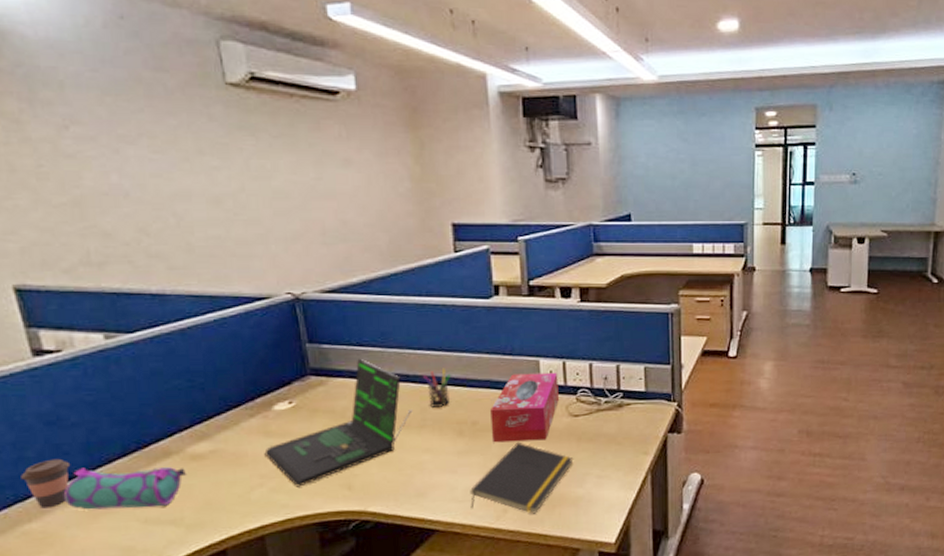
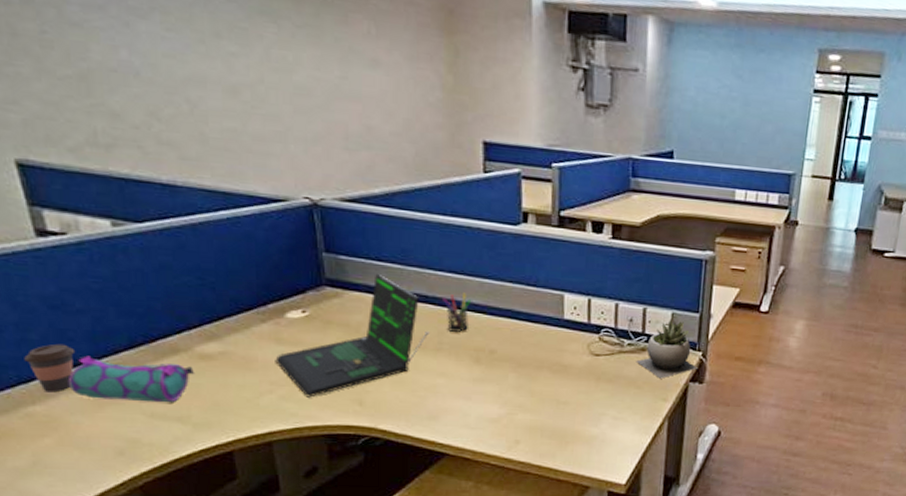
notepad: present [470,442,574,514] -> none [482,375,591,448]
tissue box: present [491,372,559,443] -> none [509,306,582,376]
succulent plant: none [614,372,674,433] -> present [636,318,697,379]

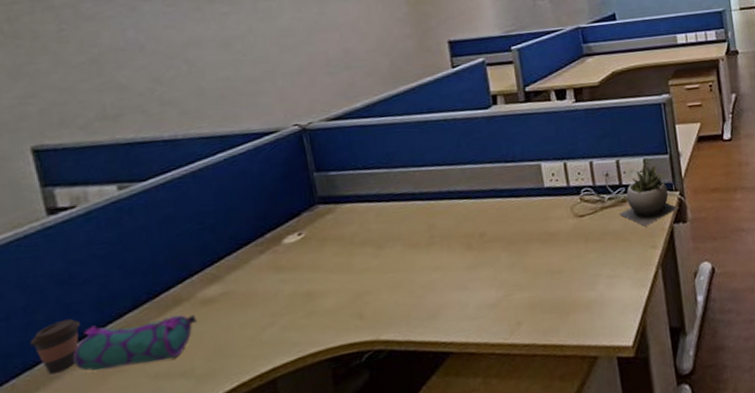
laptop: present [275,273,430,398] -> none [275,181,420,322]
pen holder: present [443,292,471,332] -> none [429,182,456,223]

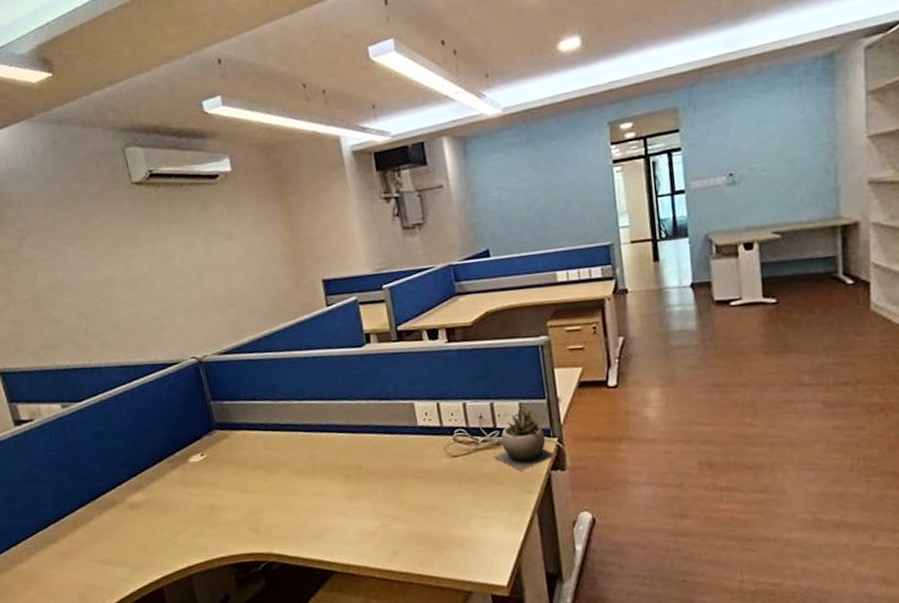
coffee cup: present [30,318,81,375] -> none [13,509,46,551]
pencil case: present [74,315,198,372] -> none [43,515,129,553]

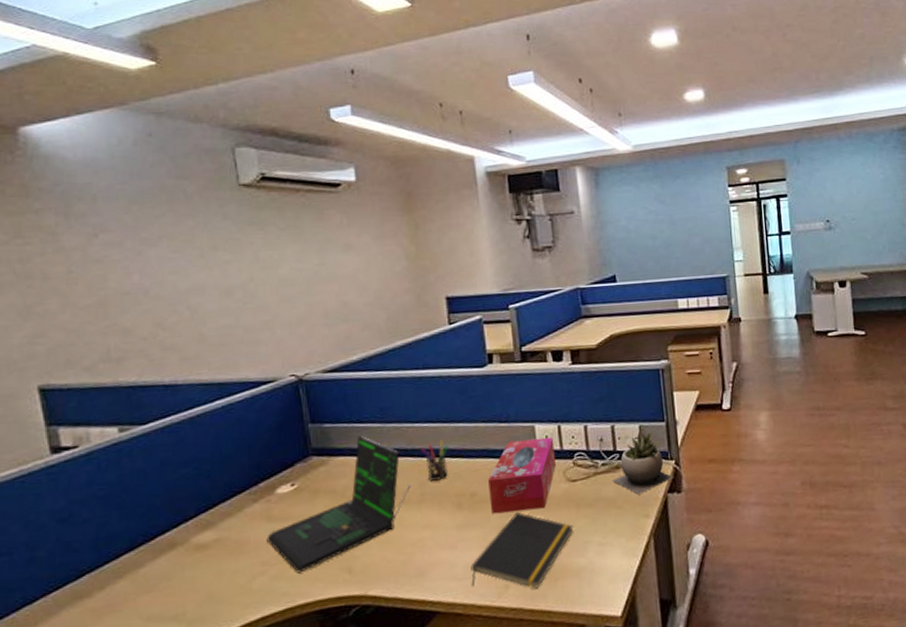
laptop: none [185,411,304,531] -> present [266,435,412,573]
pen holder: none [310,416,335,454] -> present [421,440,448,481]
notepad: none [361,484,457,556] -> present [470,512,574,589]
tissue box: none [373,414,437,486] -> present [488,437,556,515]

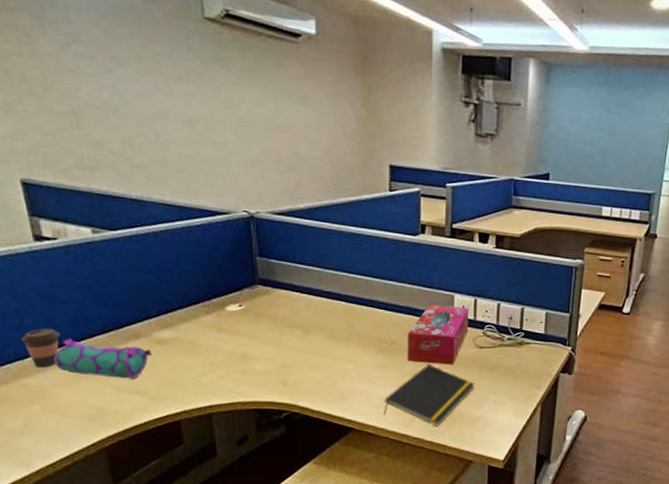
coffee cup: none [31,556,79,611] -> present [21,328,61,368]
pencil case: none [71,559,191,610] -> present [55,338,153,379]
laptop: present [266,435,412,573] -> none [216,274,342,378]
pen holder: present [421,440,448,481] -> none [353,292,376,325]
succulent plant: present [612,431,673,495] -> none [514,316,567,369]

